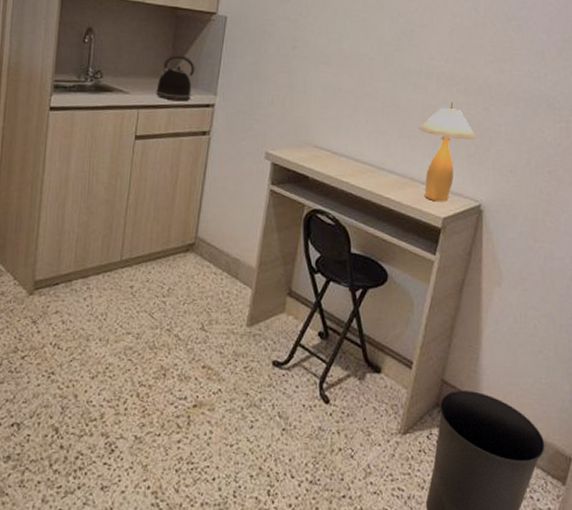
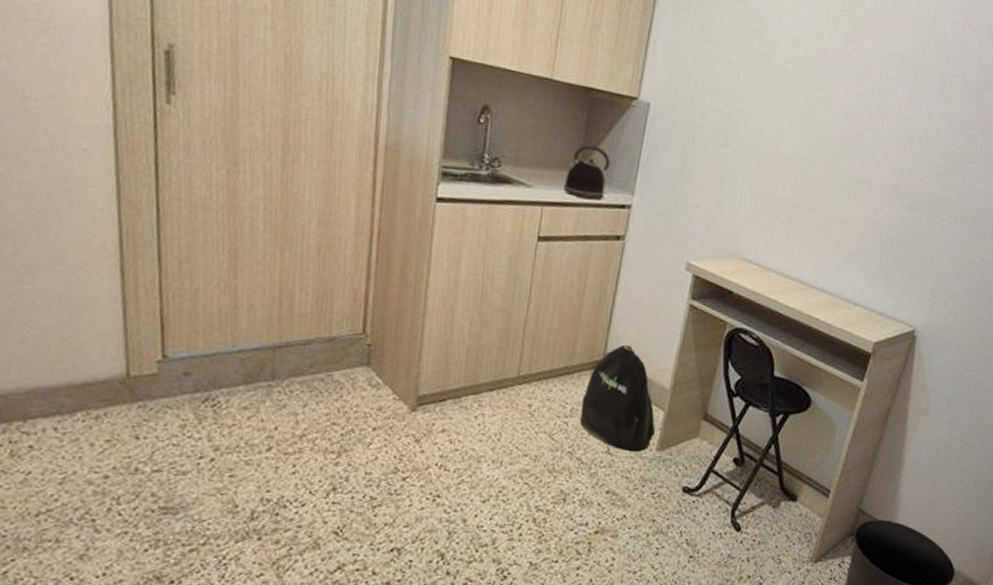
backpack: none [176,228,244,329] -> present [580,344,655,453]
table lamp: present [419,101,477,202] -> none [856,216,918,326]

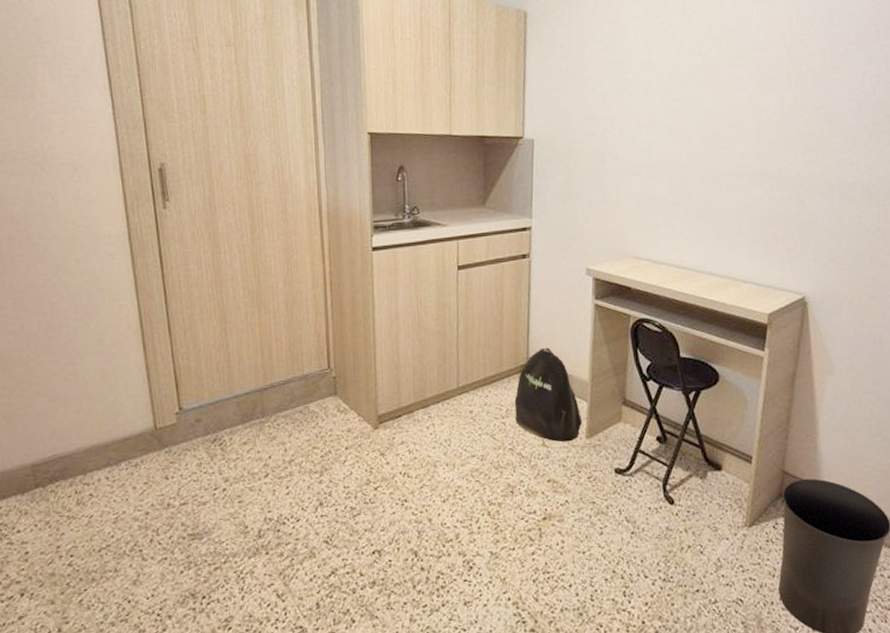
kettle: present [563,144,611,199] -> none [470,182,510,228]

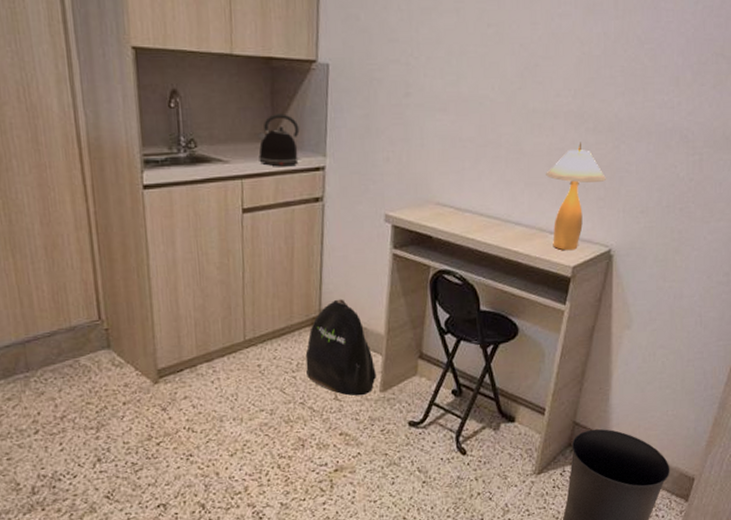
kettle: none [470,182,510,228] -> present [256,114,301,166]
table lamp: none [735,197,795,299] -> present [546,141,607,251]

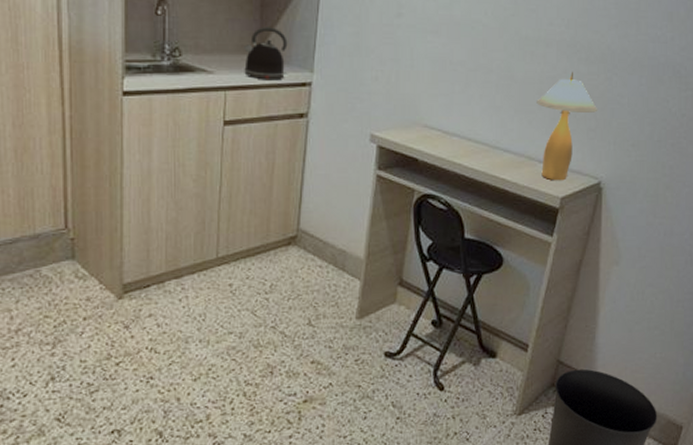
backpack: present [305,299,376,396] -> none [280,219,353,322]

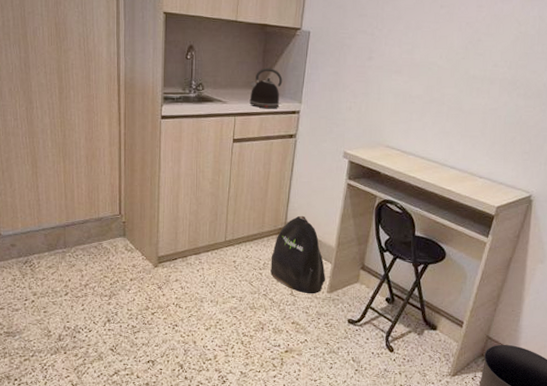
backpack: none [280,219,353,322] -> present [270,215,325,294]
table lamp: present [537,71,598,181] -> none [480,104,533,193]

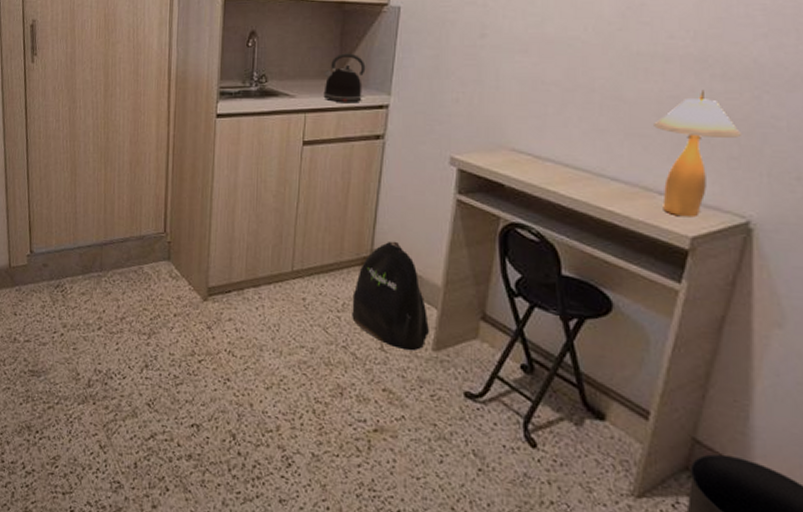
table lamp: none [480,104,533,193] -> present [654,89,743,218]

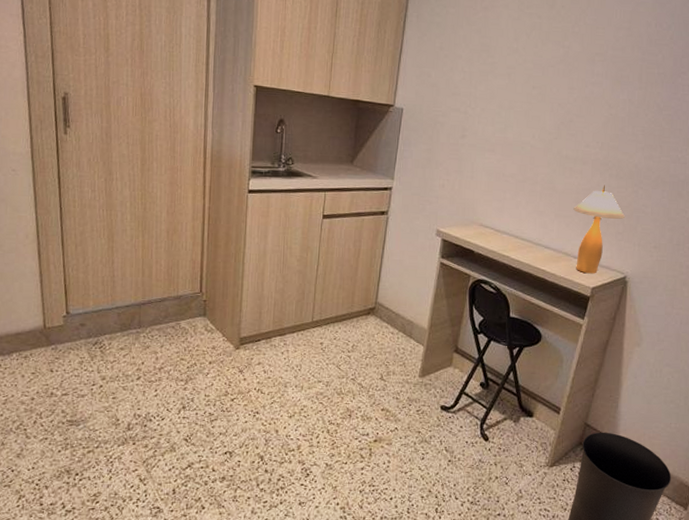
kettle: present [322,53,366,102] -> none [340,143,375,184]
backpack: present [352,241,429,351] -> none [359,295,417,379]

